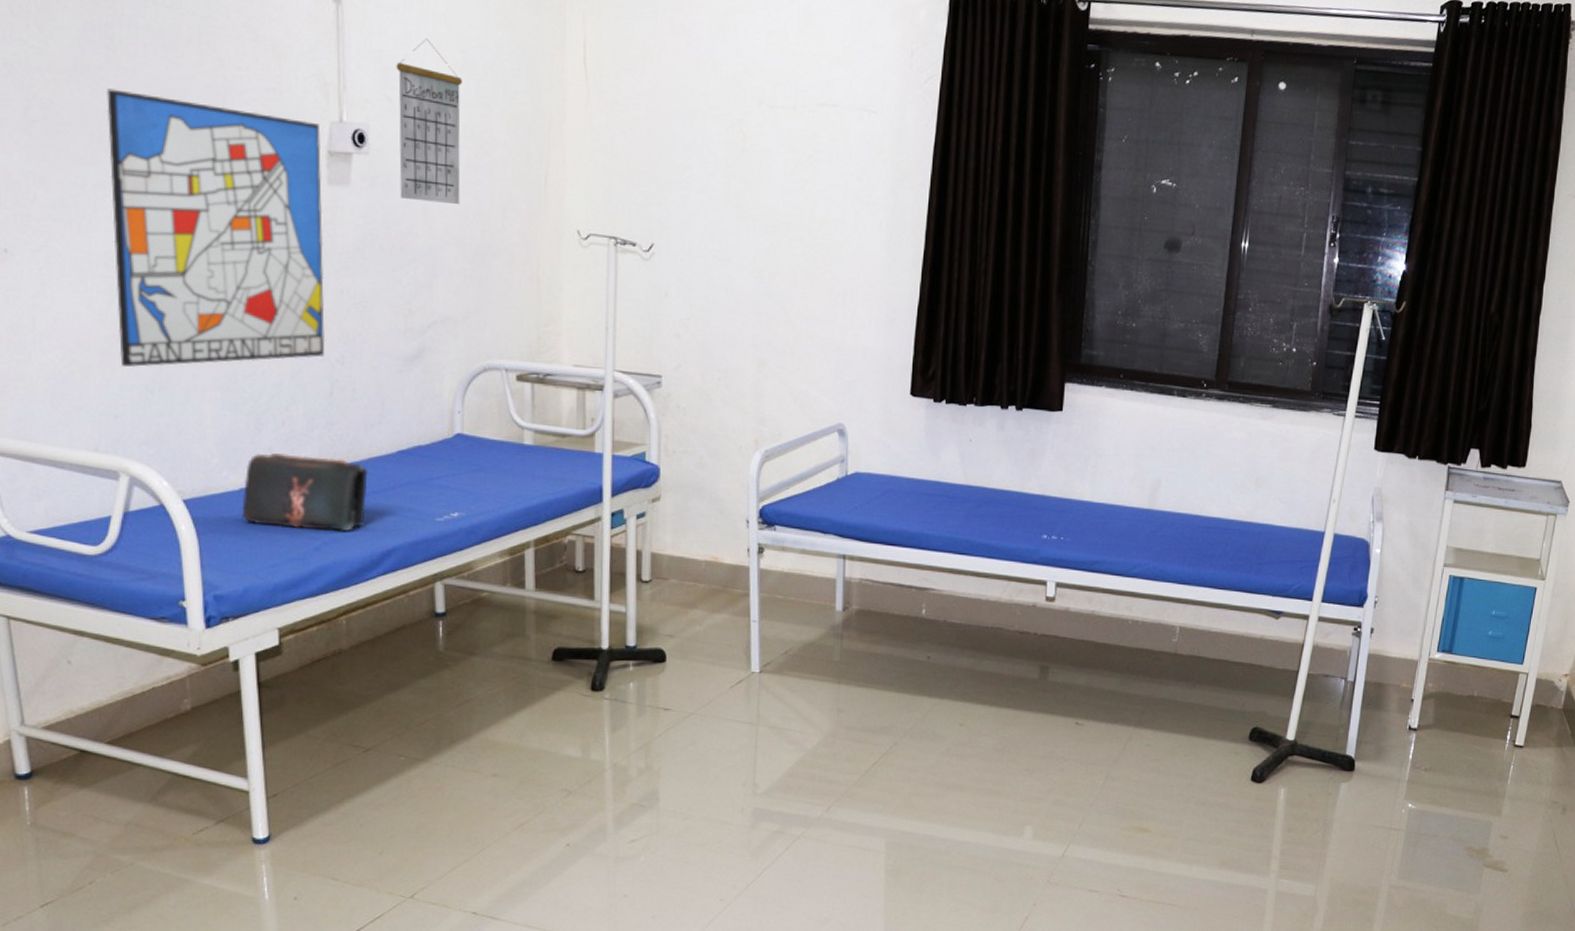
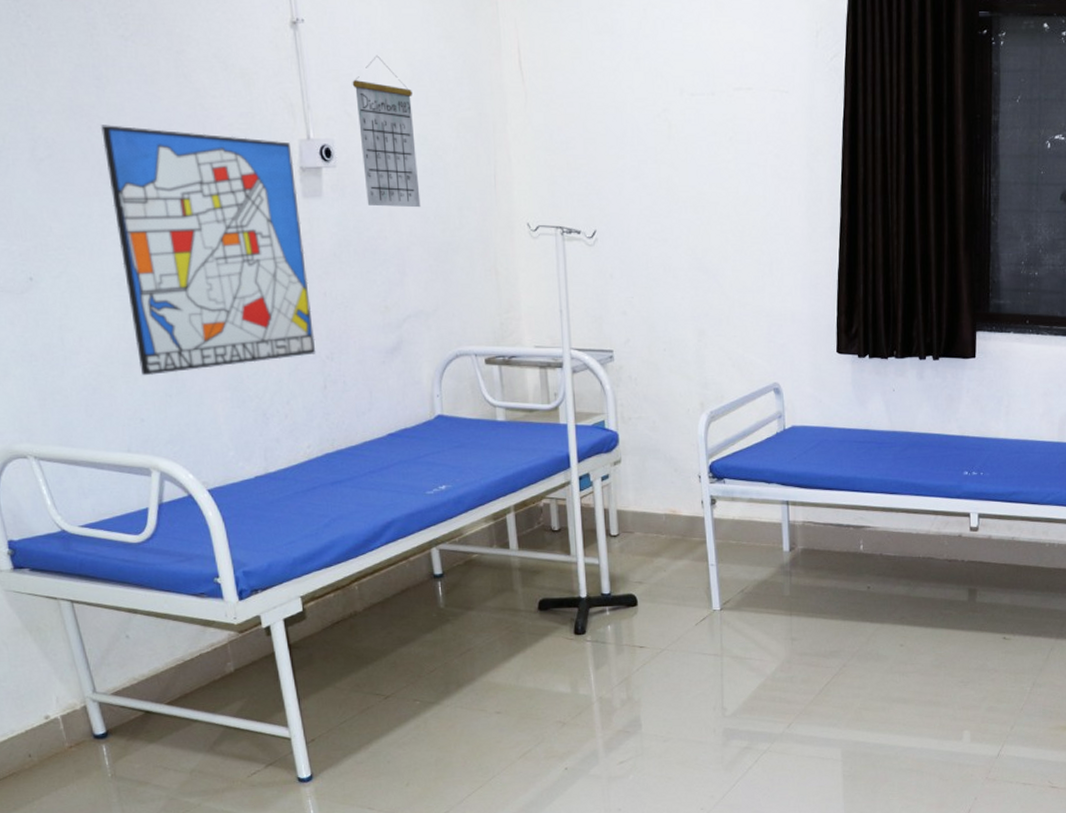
shoulder bag: present [241,452,368,532] -> none [258,442,366,509]

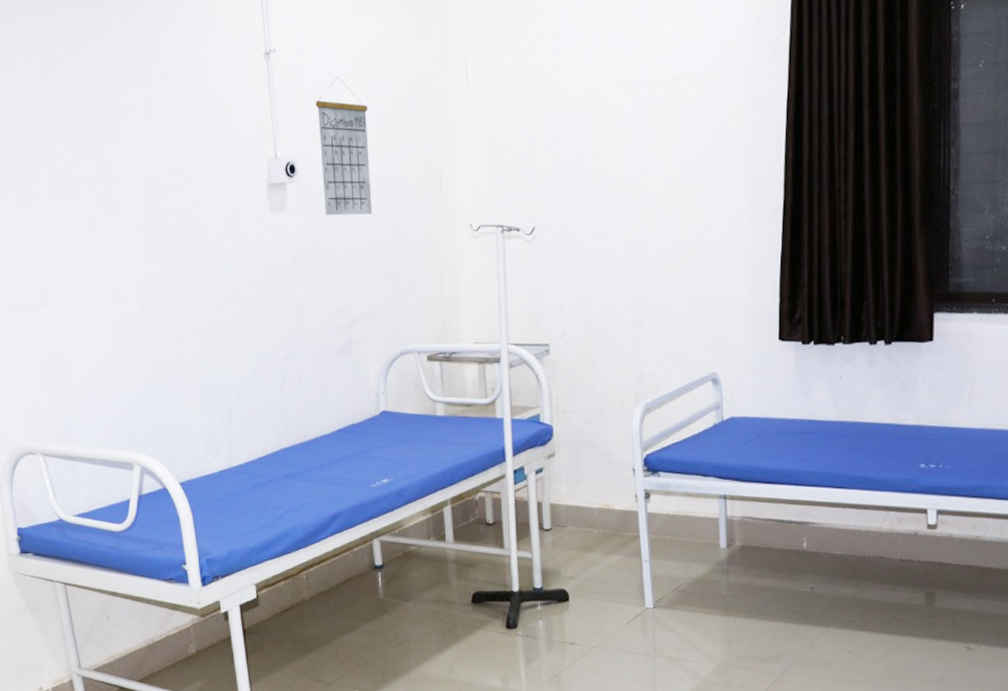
wall art: present [101,125,316,376] -> none [106,157,276,380]

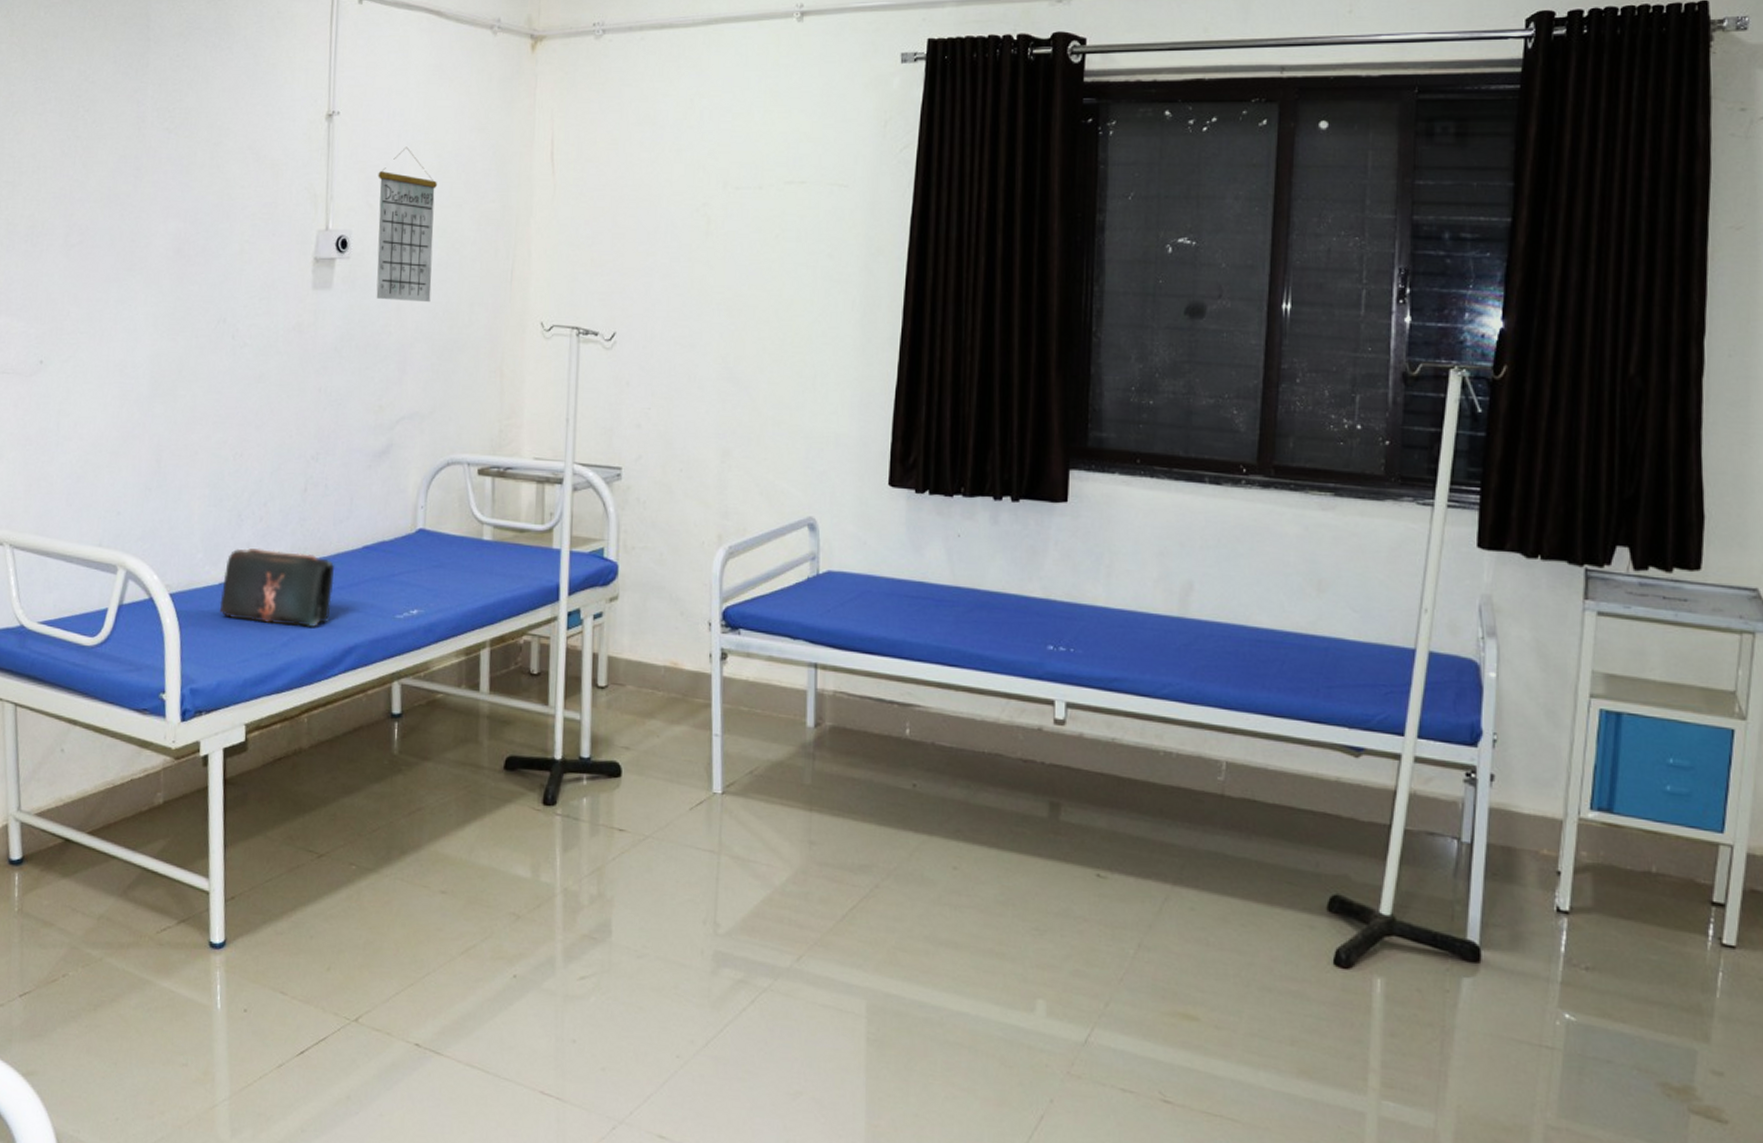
shoulder bag: none [222,438,316,501] -> present [219,548,335,628]

